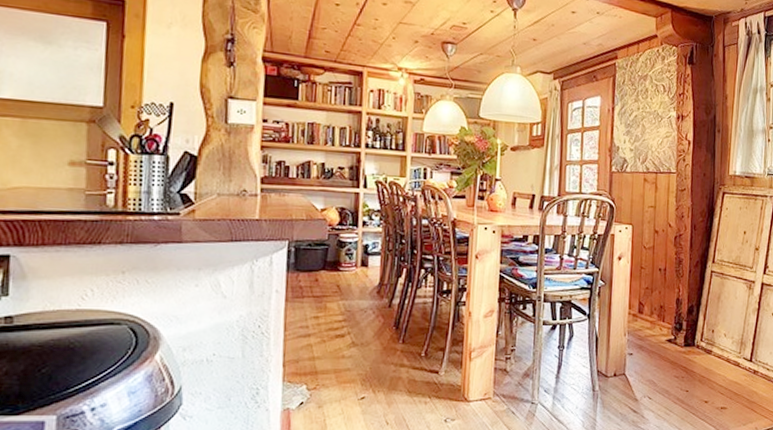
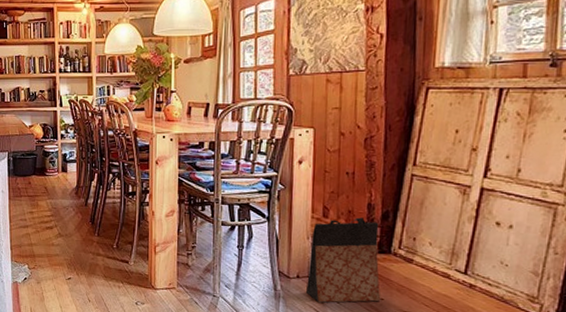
bag: none [622,312,686,401] -> present [306,217,381,303]

